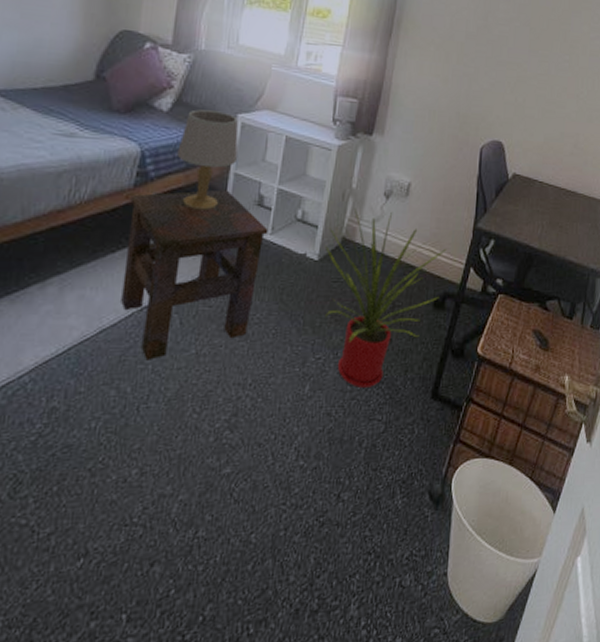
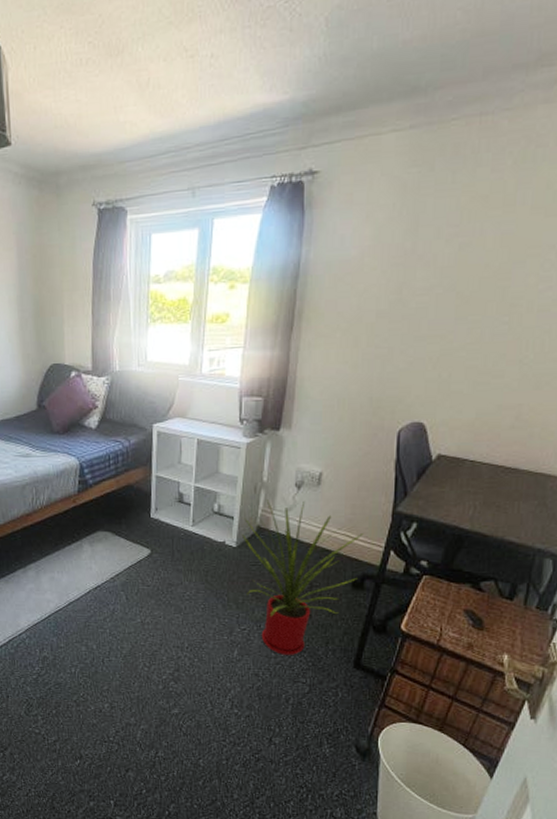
side table: present [121,189,269,360] -> none [77,490,190,626]
table lamp: present [177,109,239,210] -> none [107,423,158,508]

